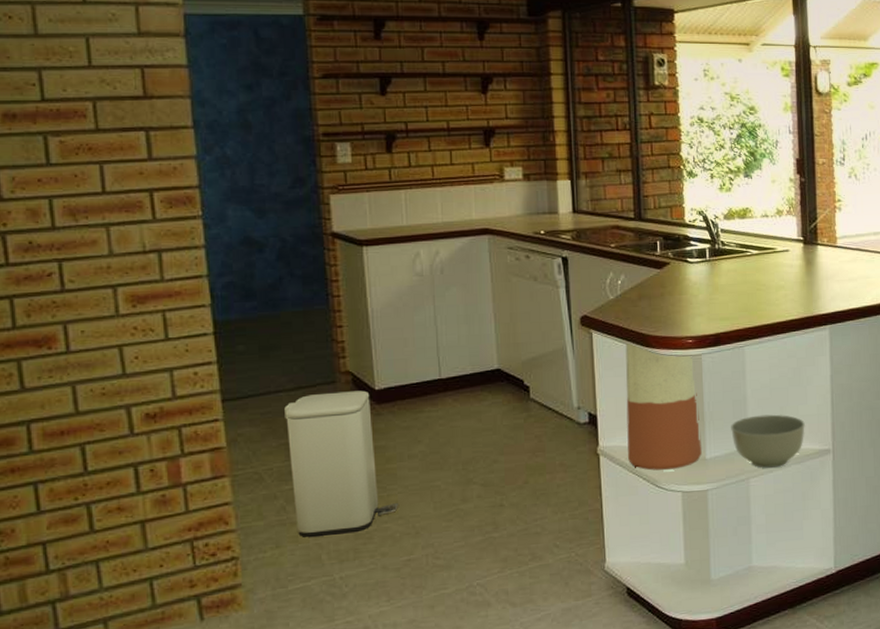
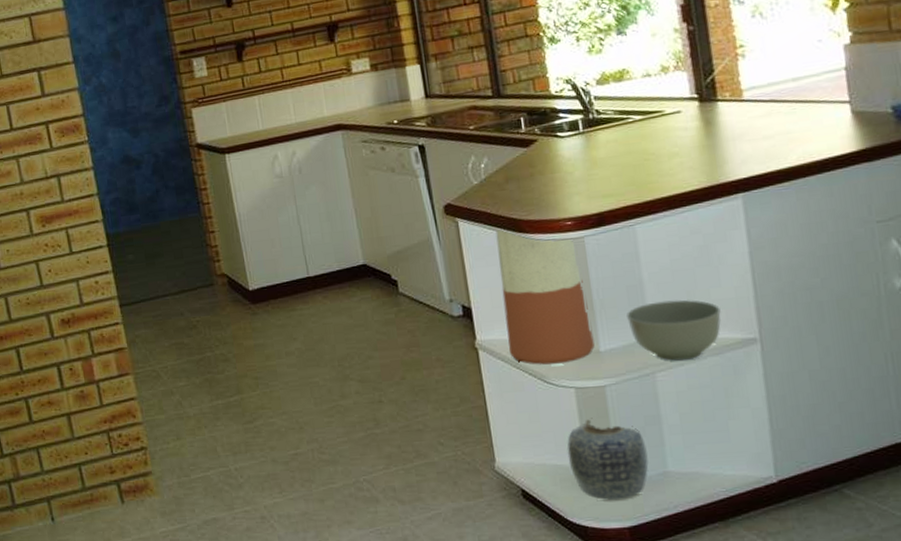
pedal bin: present [284,390,400,537] -> none [172,291,282,430]
decorative jar: none [670,519,737,595] -> present [566,418,649,501]

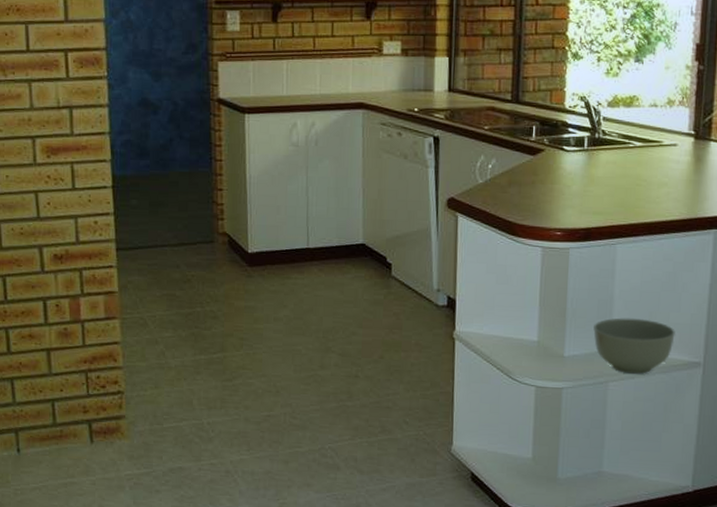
vase: present [495,228,595,365] -> none [484,227,562,363]
decorative jar: present [566,418,649,501] -> none [517,415,588,492]

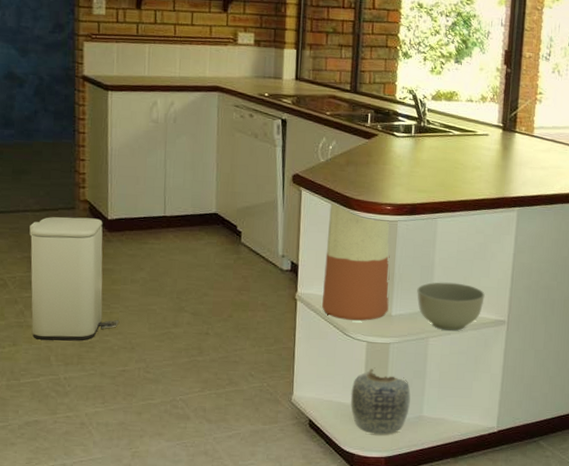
pedal bin: none [168,251,263,384] -> present [29,217,120,341]
vase: none [484,227,562,363] -> present [322,201,391,321]
decorative jar: none [517,415,588,492] -> present [350,367,411,435]

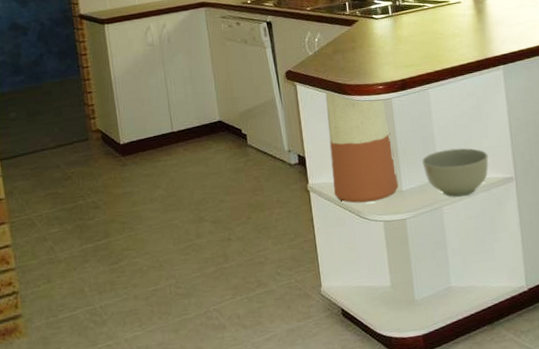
pedal bin: present [29,217,120,341] -> none [49,145,145,273]
decorative jar: present [350,367,411,435] -> none [376,245,438,314]

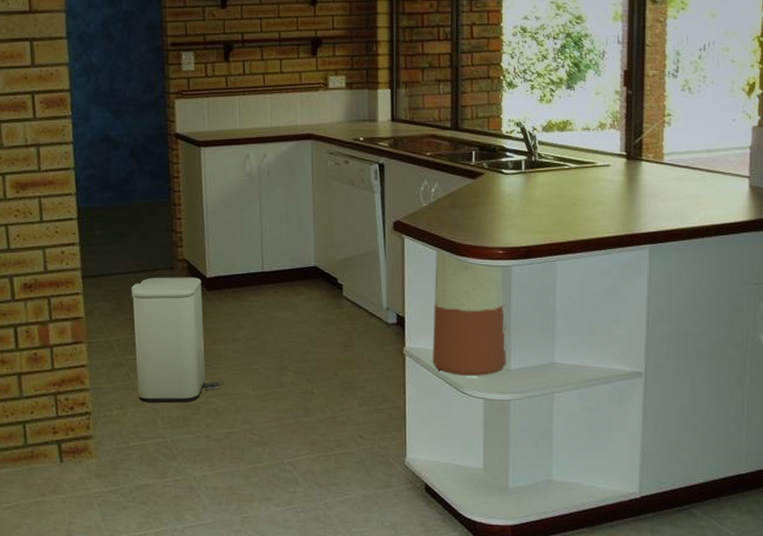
pedal bin: none [49,145,145,273] -> present [131,277,223,403]
bowl: present [422,148,489,197] -> none [537,331,616,385]

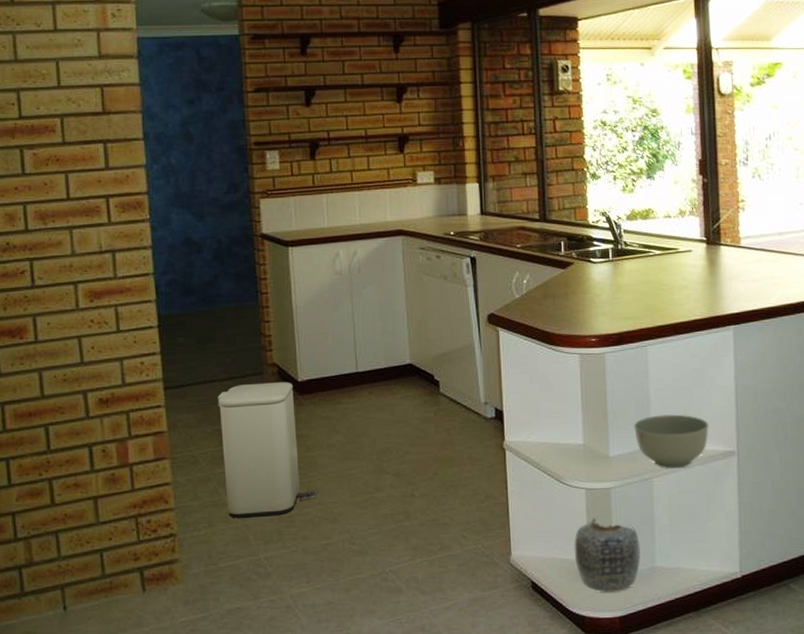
vase: present [433,248,507,376] -> none [530,339,605,467]
decorative jar: none [469,427,537,501] -> present [573,516,641,593]
bowl: none [537,331,616,385] -> present [634,414,709,468]

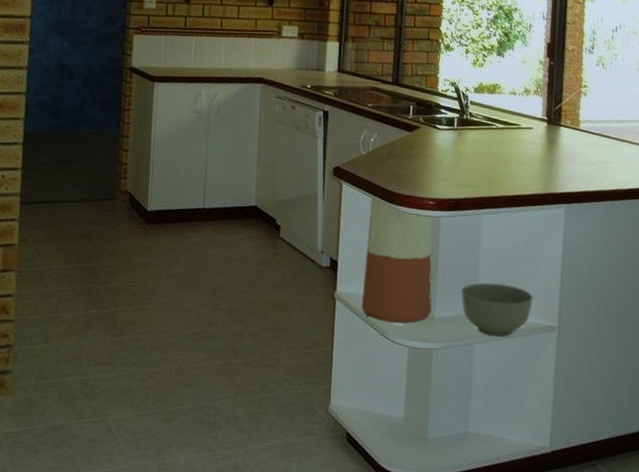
pedal bin: present [218,382,319,518] -> none [64,207,154,339]
vase: none [530,339,605,467] -> present [362,195,434,324]
decorative jar: present [573,516,641,593] -> none [390,375,456,453]

